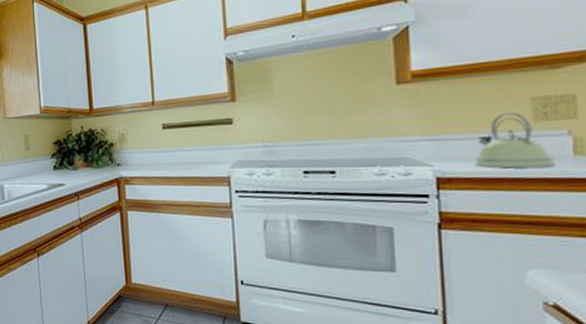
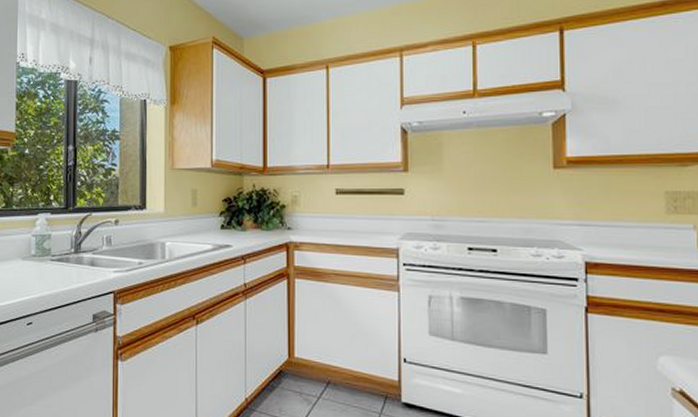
kettle: present [476,112,556,169] -> none [618,203,684,258]

